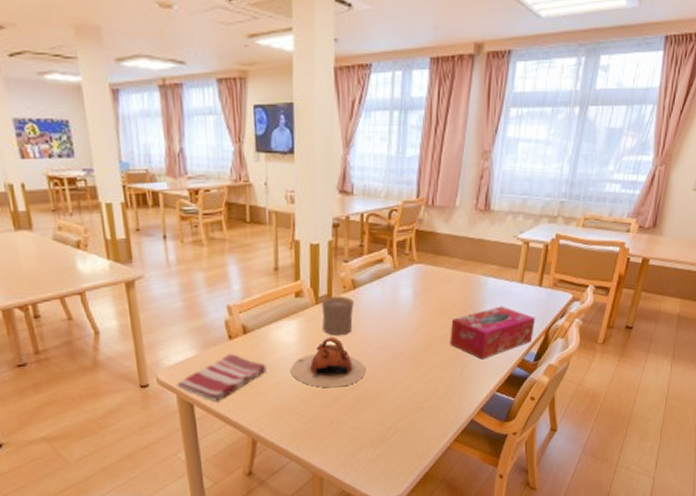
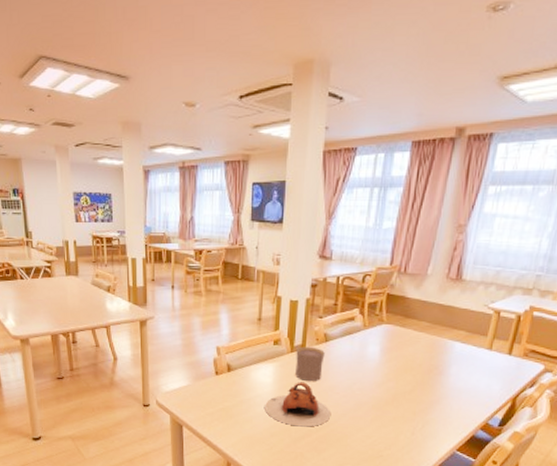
dish towel: present [177,354,266,401] -> none [171,387,244,425]
tissue box: present [450,306,536,360] -> none [412,370,503,419]

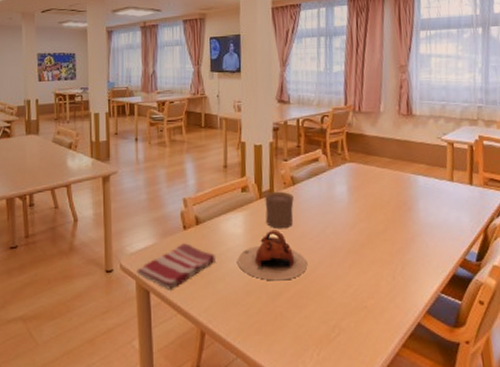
dish towel: none [171,387,244,425] -> present [137,243,215,289]

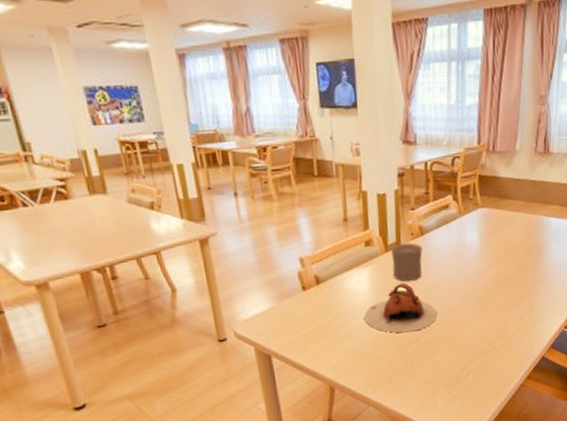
dish towel: present [137,243,215,289] -> none [254,304,341,352]

